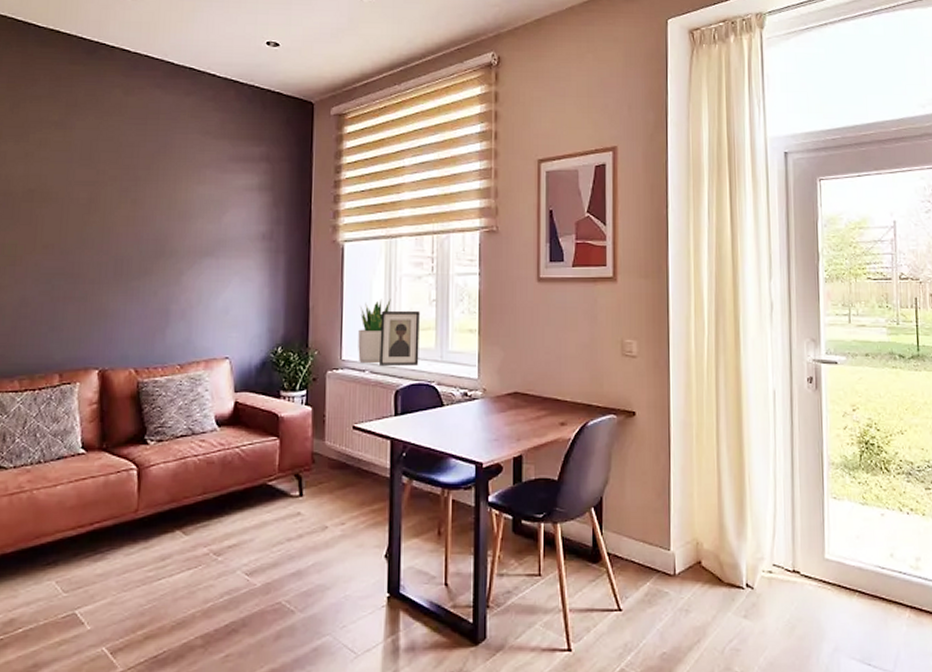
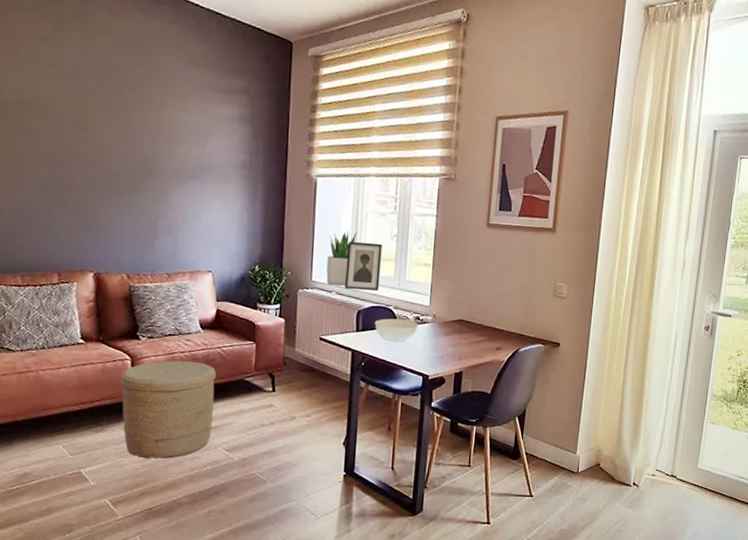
woven basket: none [124,465,235,590] -> present [120,360,217,458]
bowl: none [415,397,466,425] -> present [374,318,418,342]

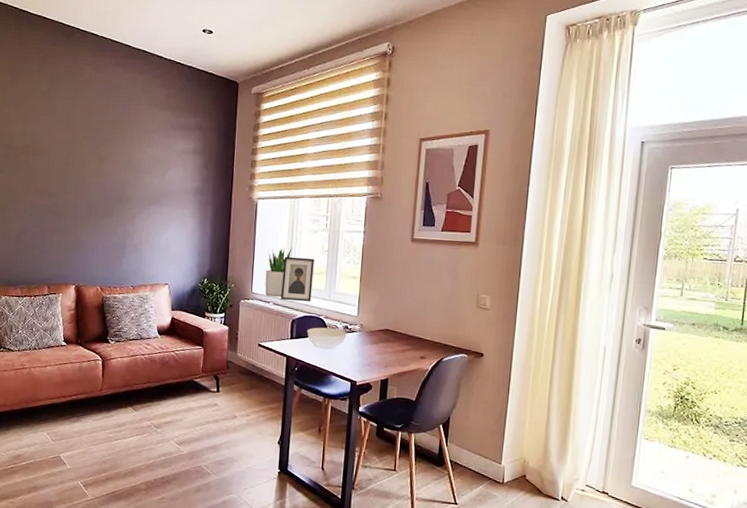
woven basket: present [120,360,217,458] -> none [92,362,171,448]

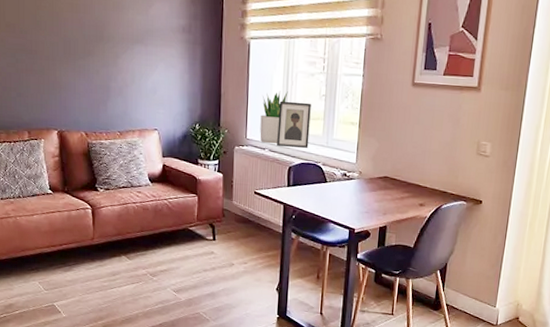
bowl: present [307,327,347,350] -> none [304,174,345,197]

